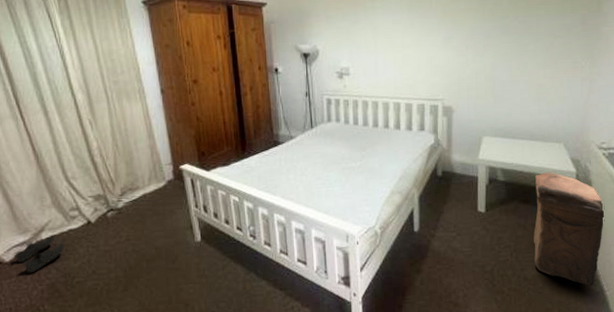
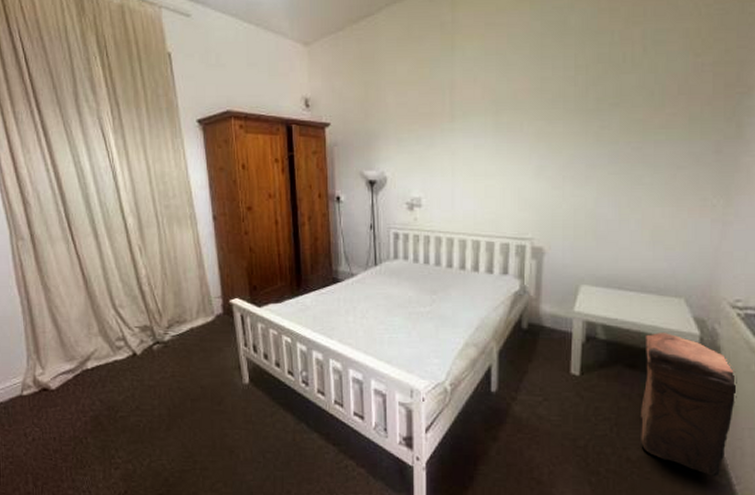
shoe: present [13,235,65,274] -> none [59,365,110,404]

